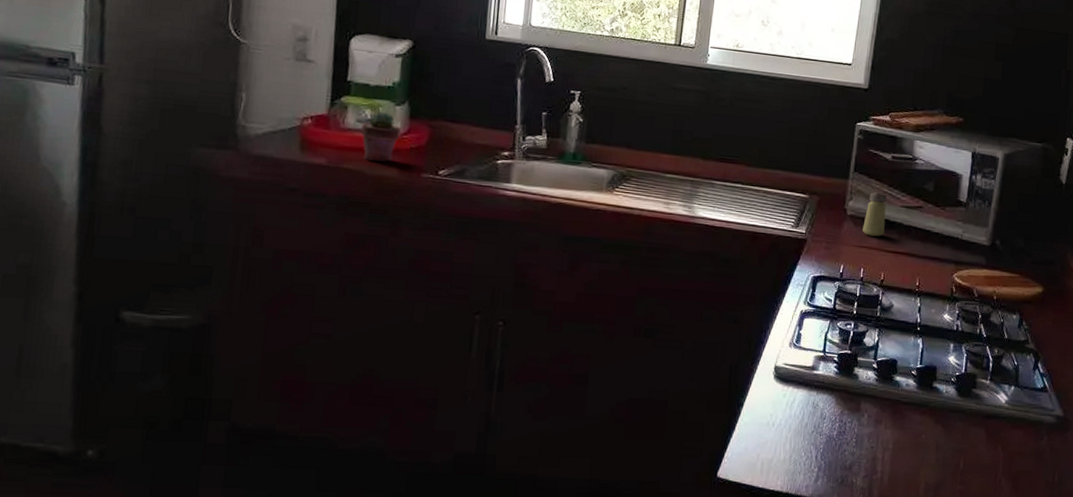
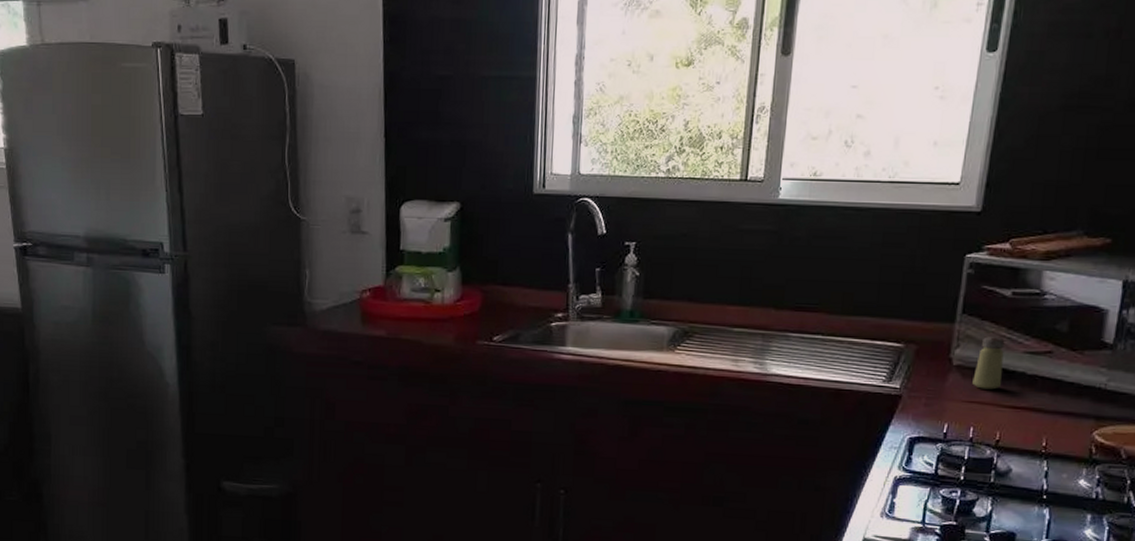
potted succulent: present [360,111,401,162] -> none [416,279,454,331]

